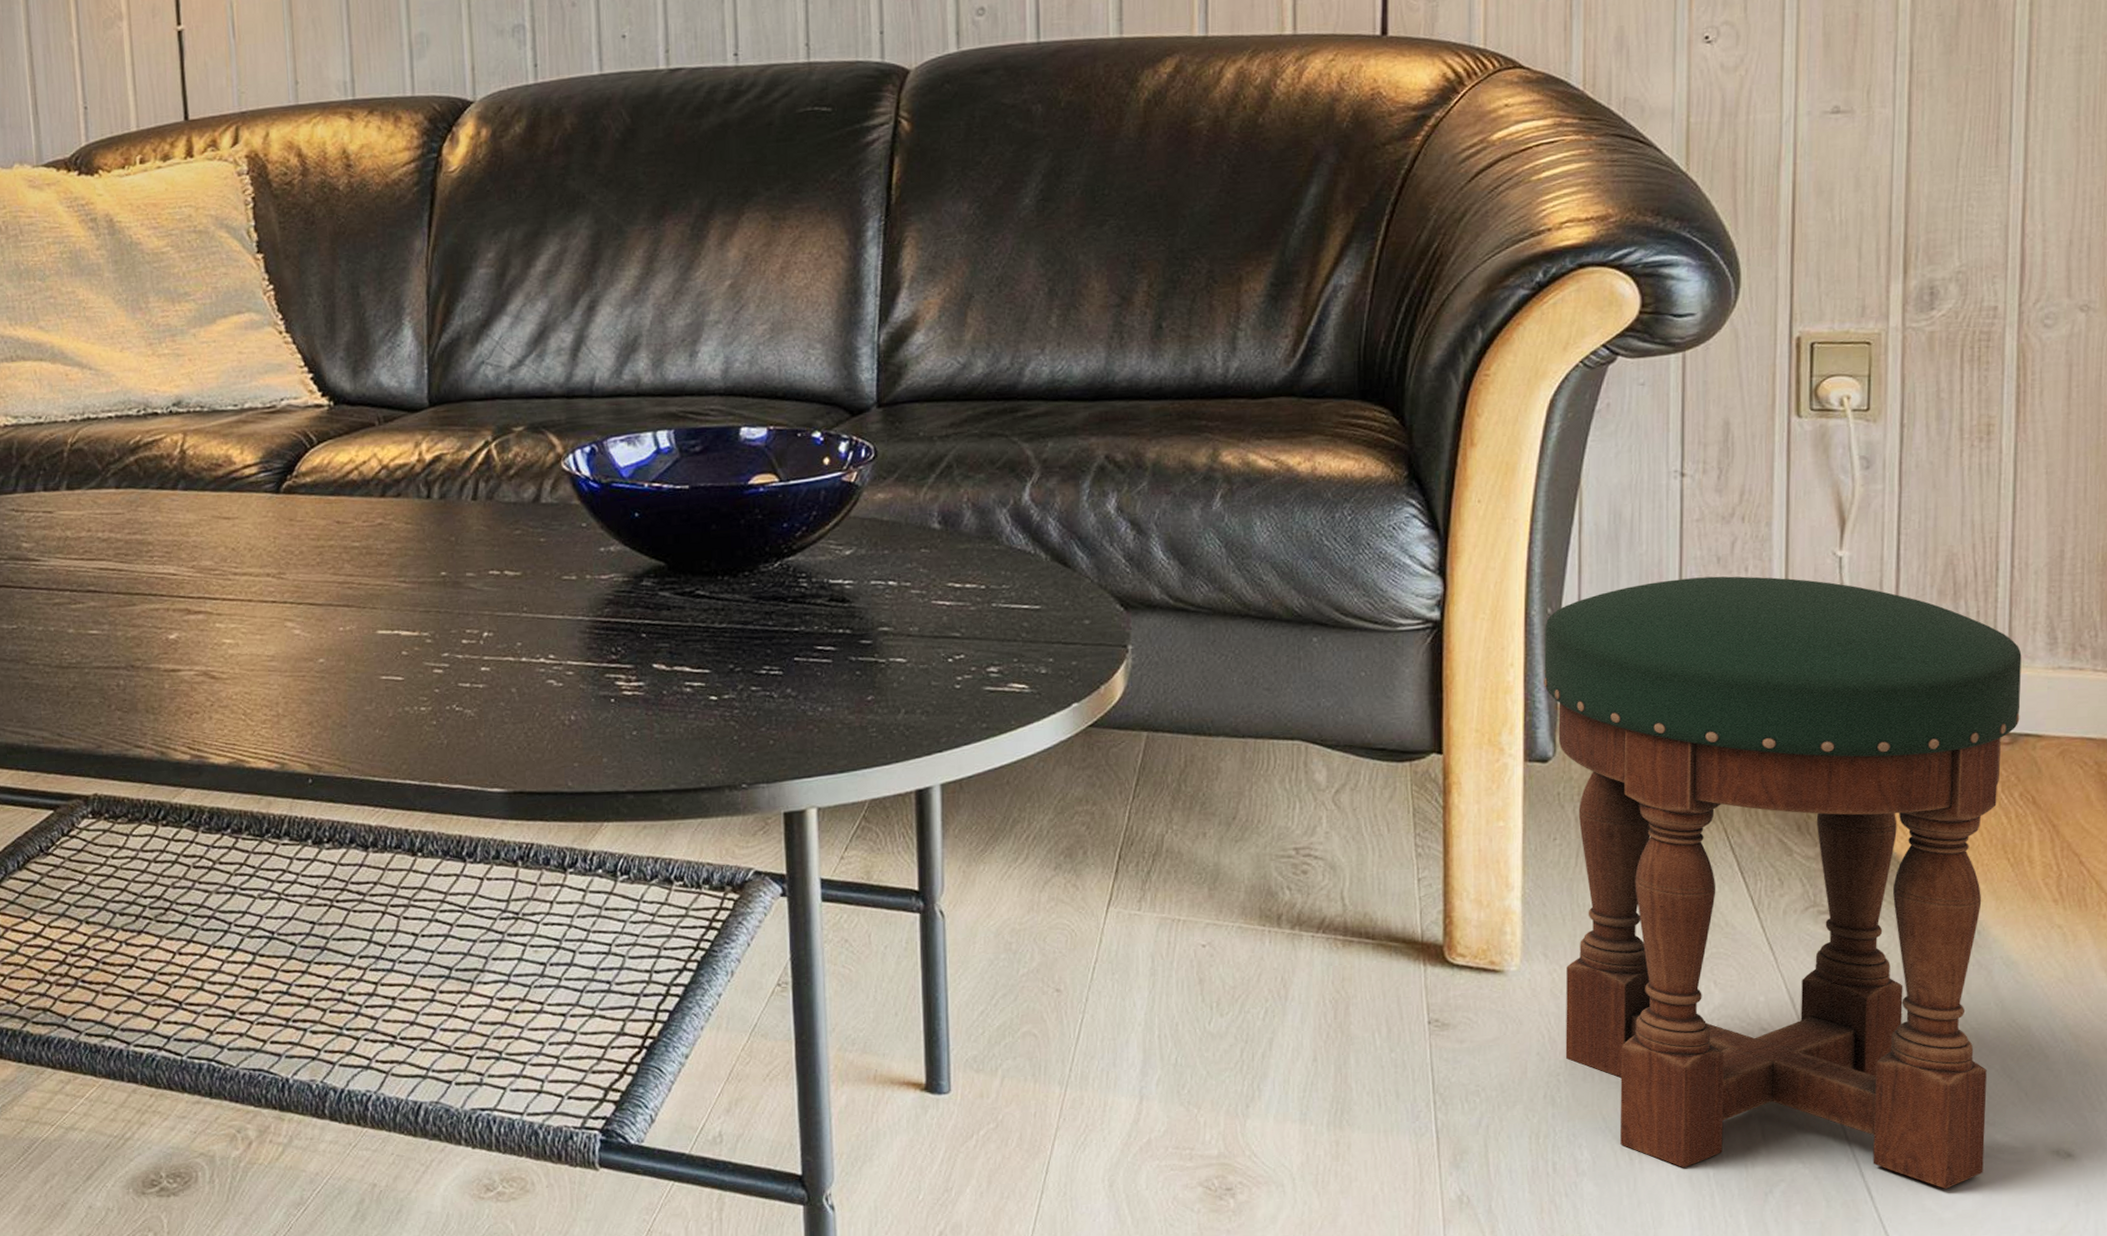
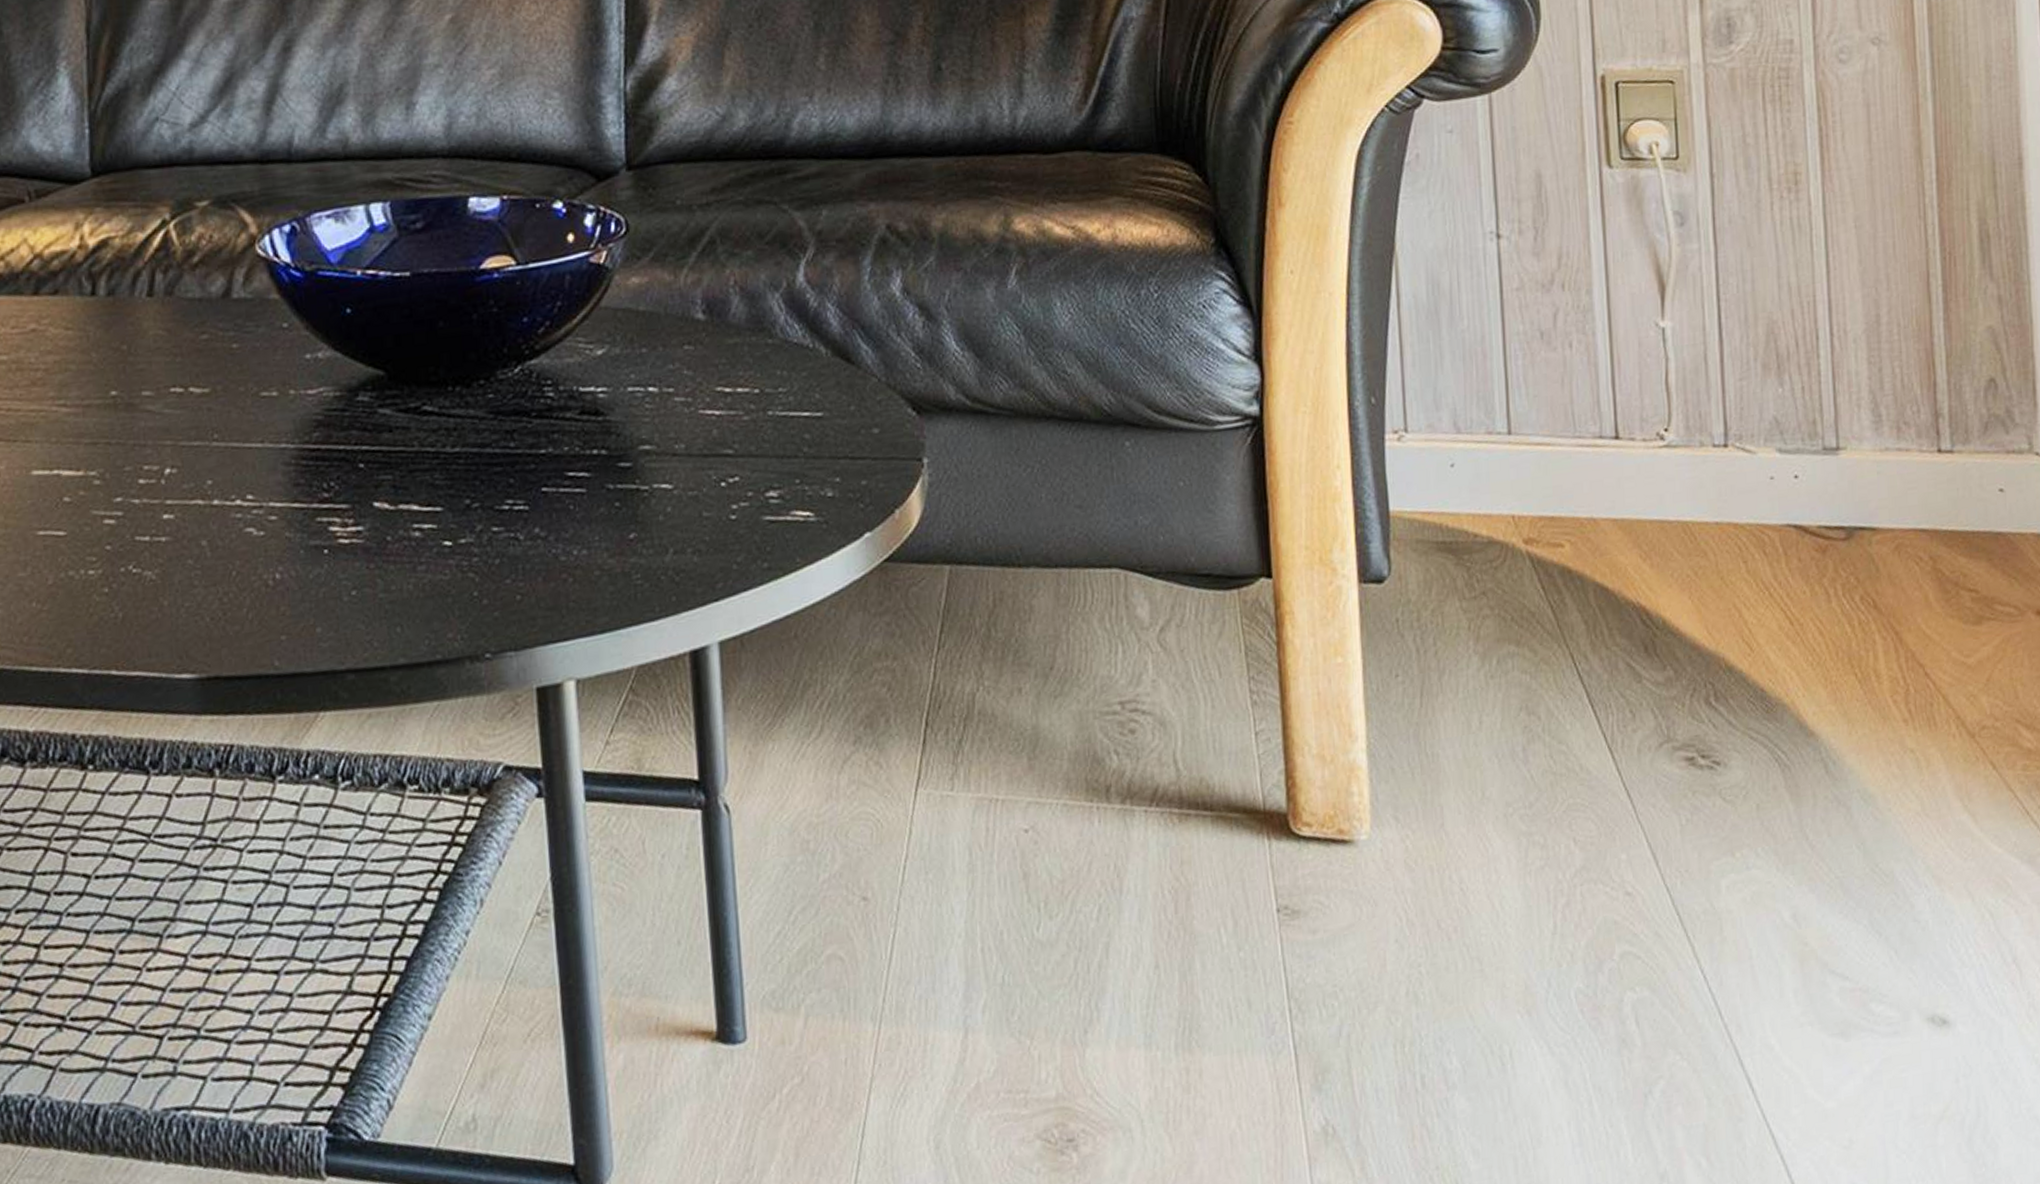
stool: present [1544,576,2022,1189] -> none [1369,353,1862,1073]

